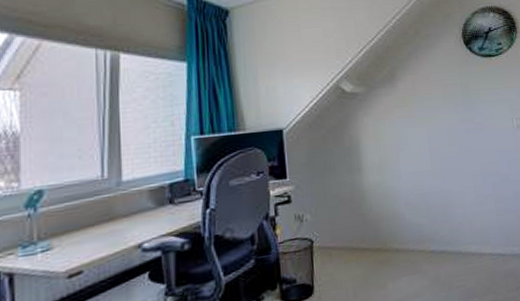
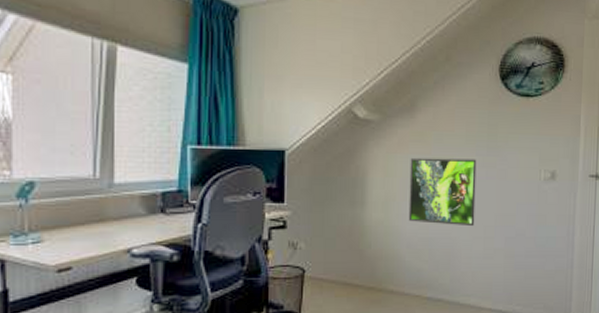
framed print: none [397,116,463,181] -> present [408,157,477,227]

